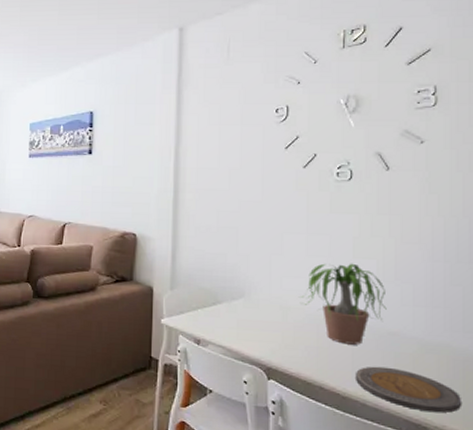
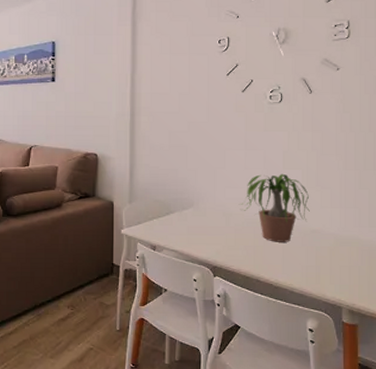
plate: present [356,366,463,413] -> none [286,259,368,294]

